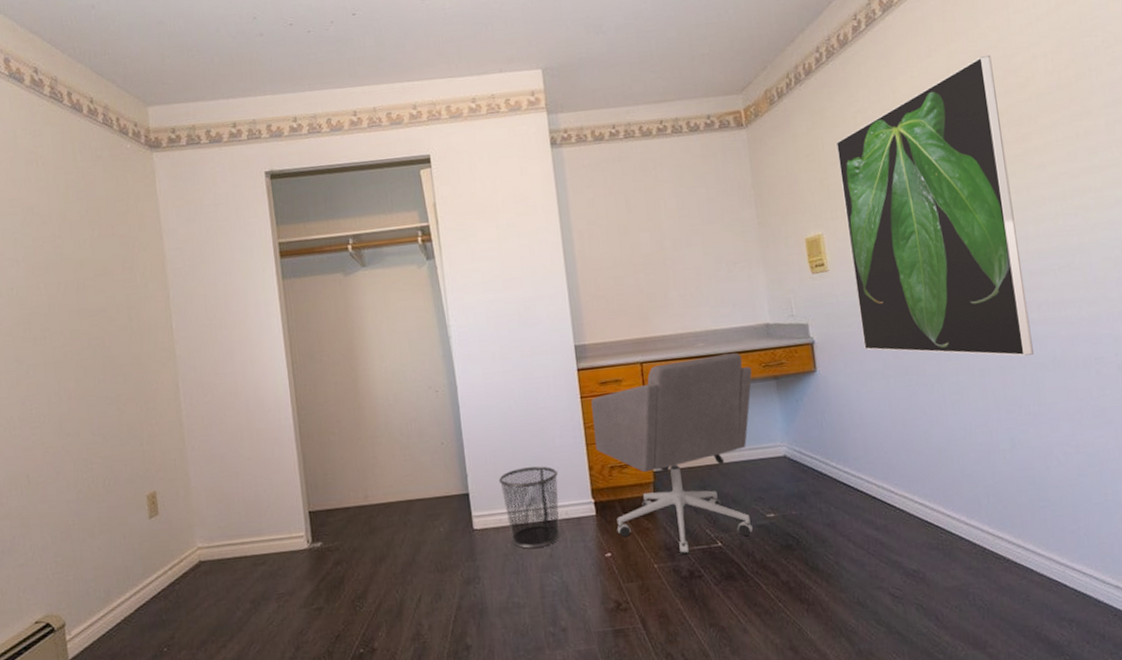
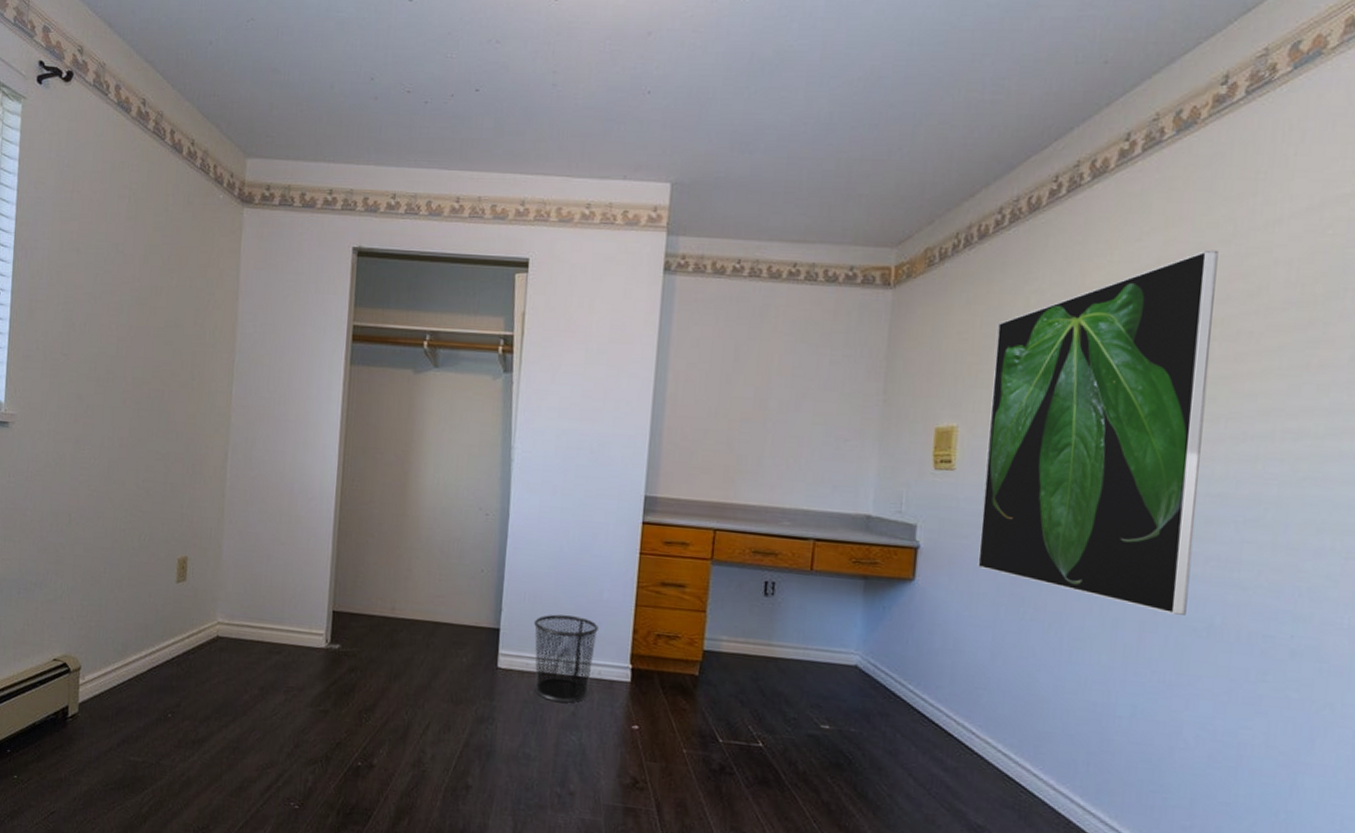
office chair: present [591,352,753,555] -> none [645,535,840,748]

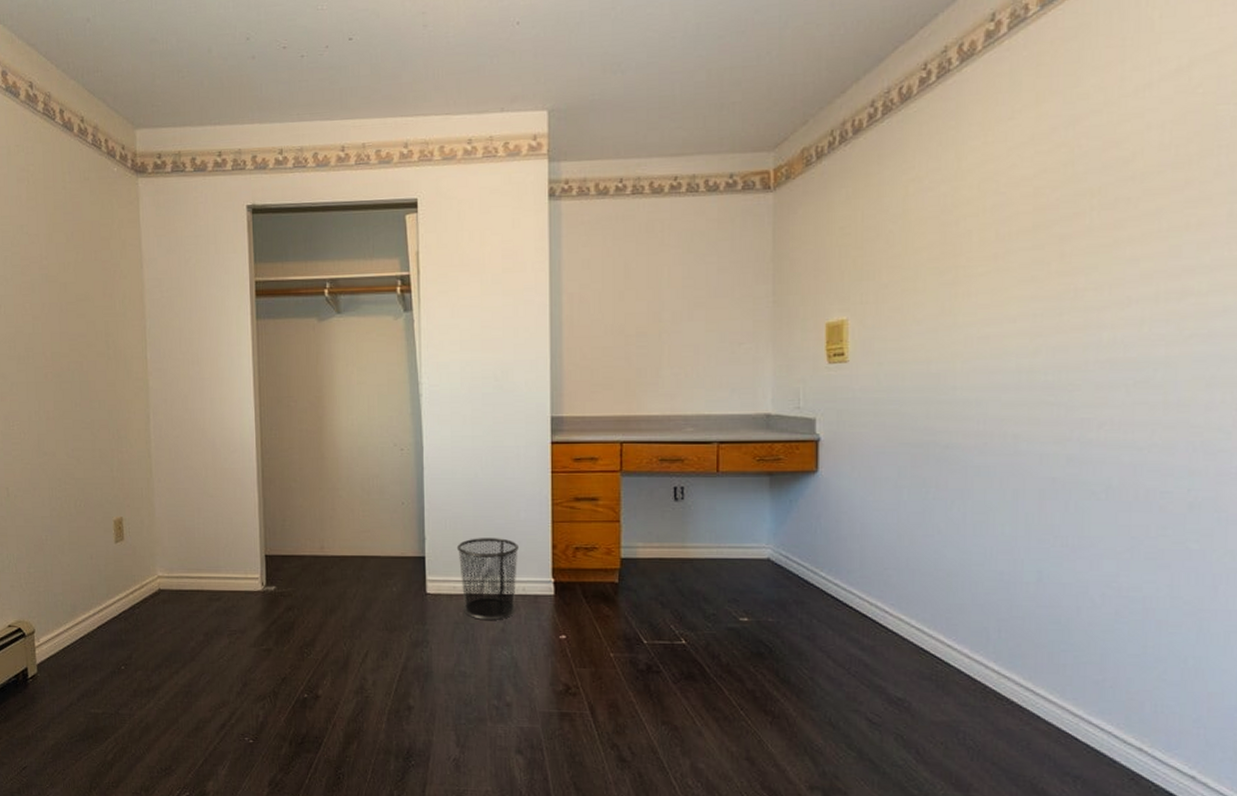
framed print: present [977,249,1219,615] -> none [877,120,1091,480]

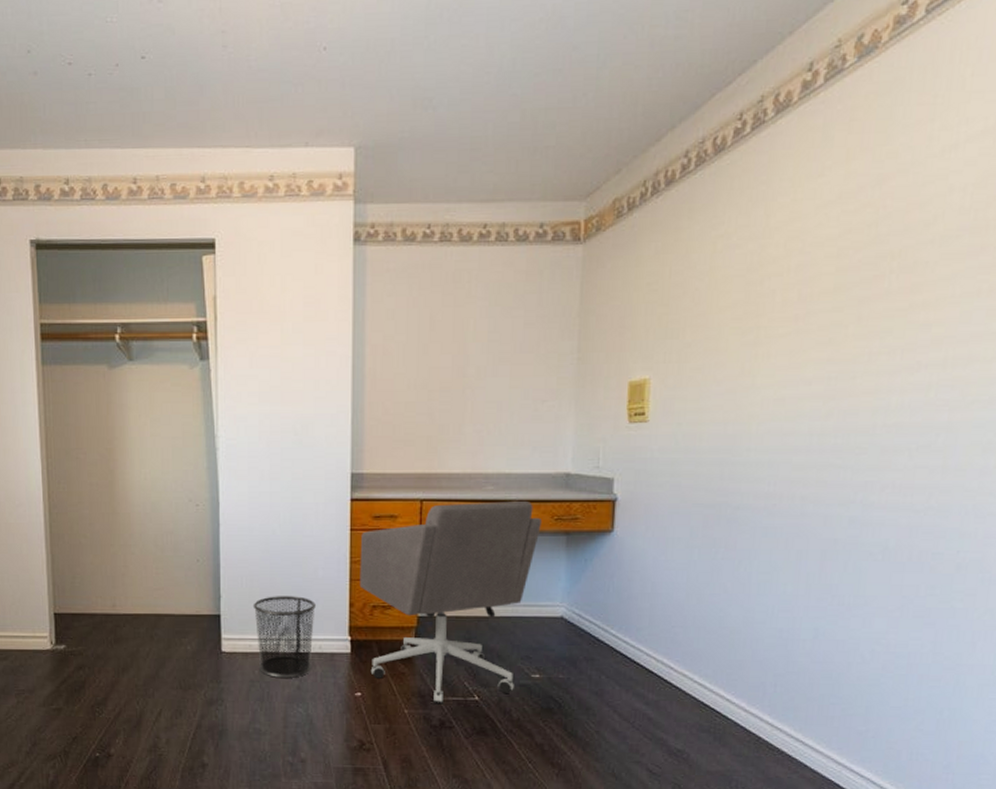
office chair: none [561,441,744,648] -> present [359,500,543,705]

